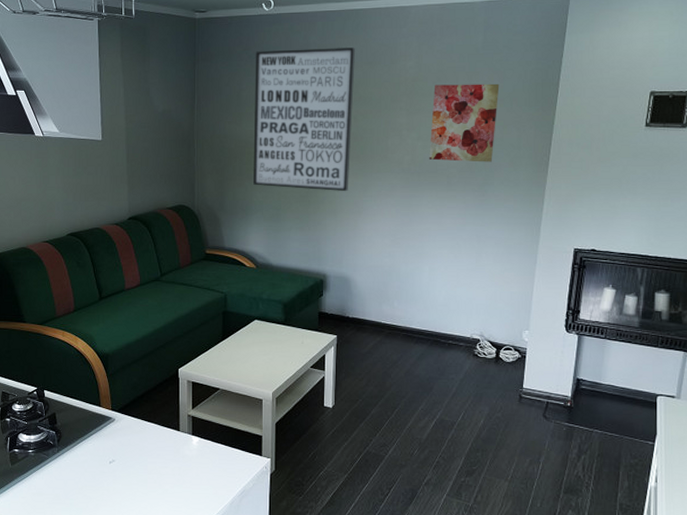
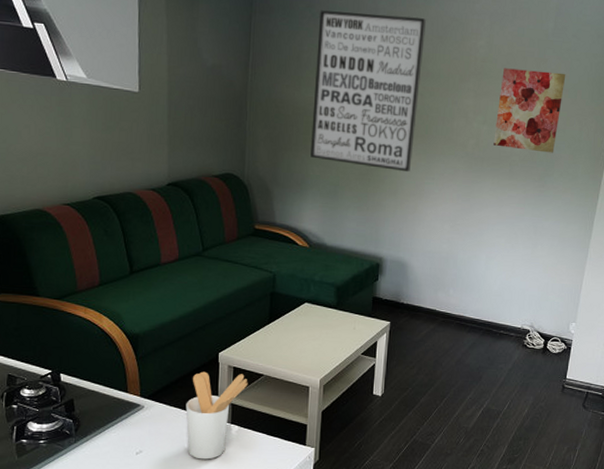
utensil holder: none [151,386,206,469] -> present [185,371,248,460]

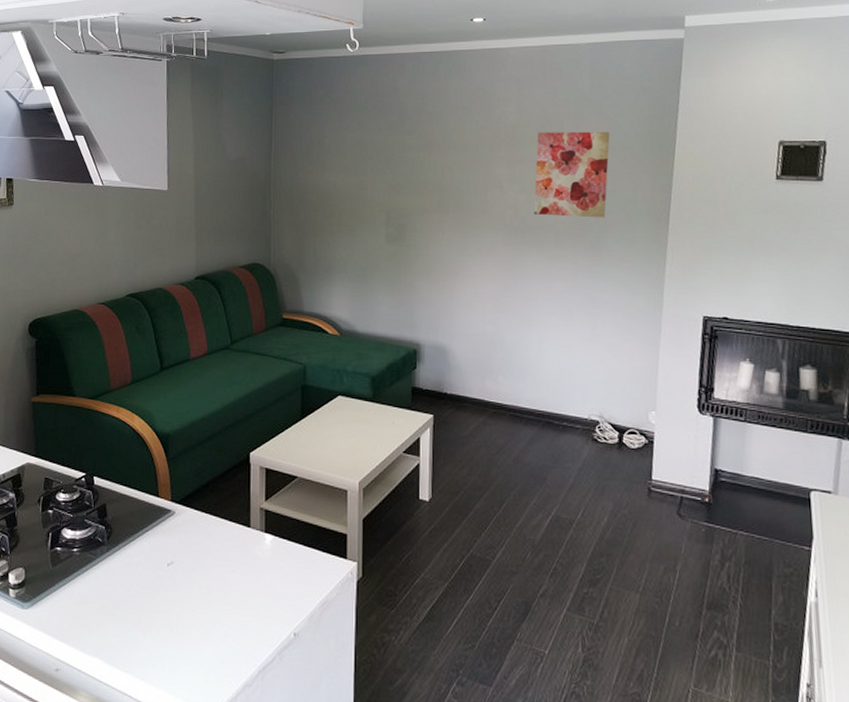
utensil holder: present [185,371,248,460] -> none [217,473,282,574]
wall art: present [310,10,427,173] -> none [337,91,450,250]

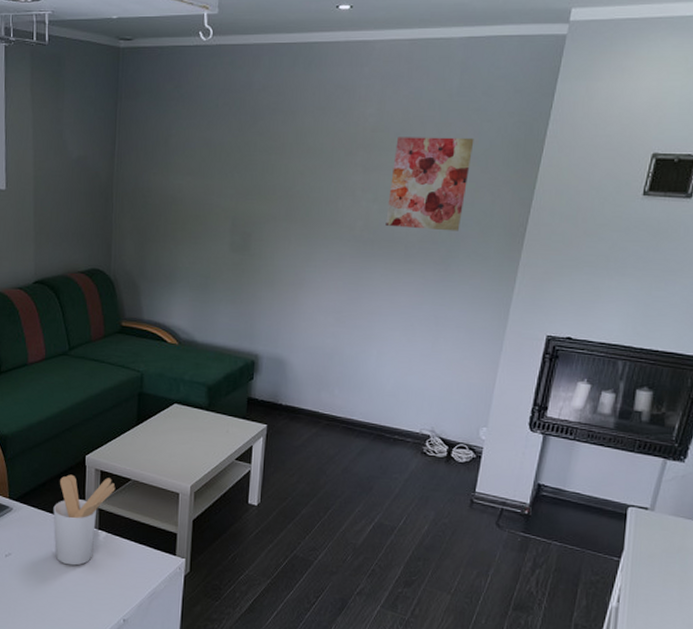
utensil holder: none [217,473,282,574] -> present [53,474,116,566]

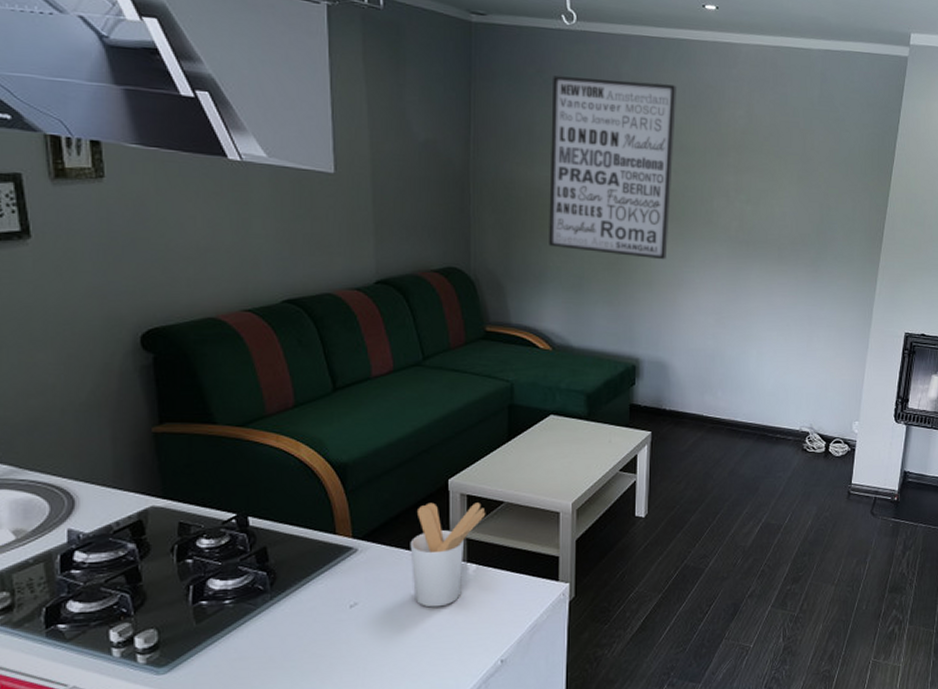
wall art: none [179,88,307,260] -> present [549,75,678,260]
wall art: present [385,137,474,231] -> none [759,140,835,234]

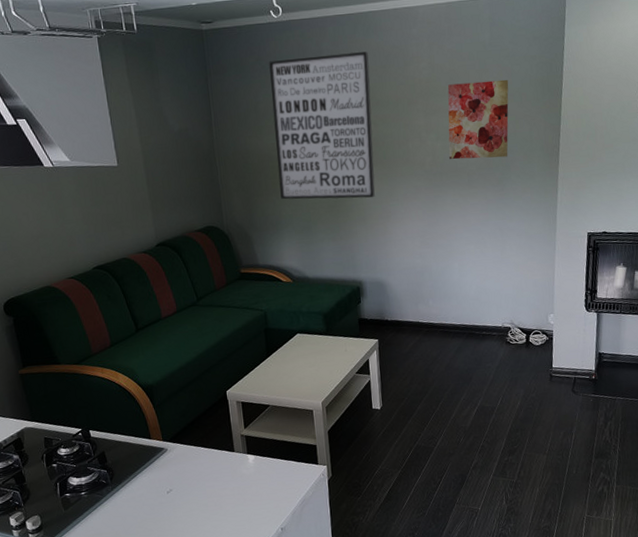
utensil holder: present [410,502,486,608] -> none [204,407,257,490]
wall art: none [759,140,835,234] -> present [447,79,509,160]

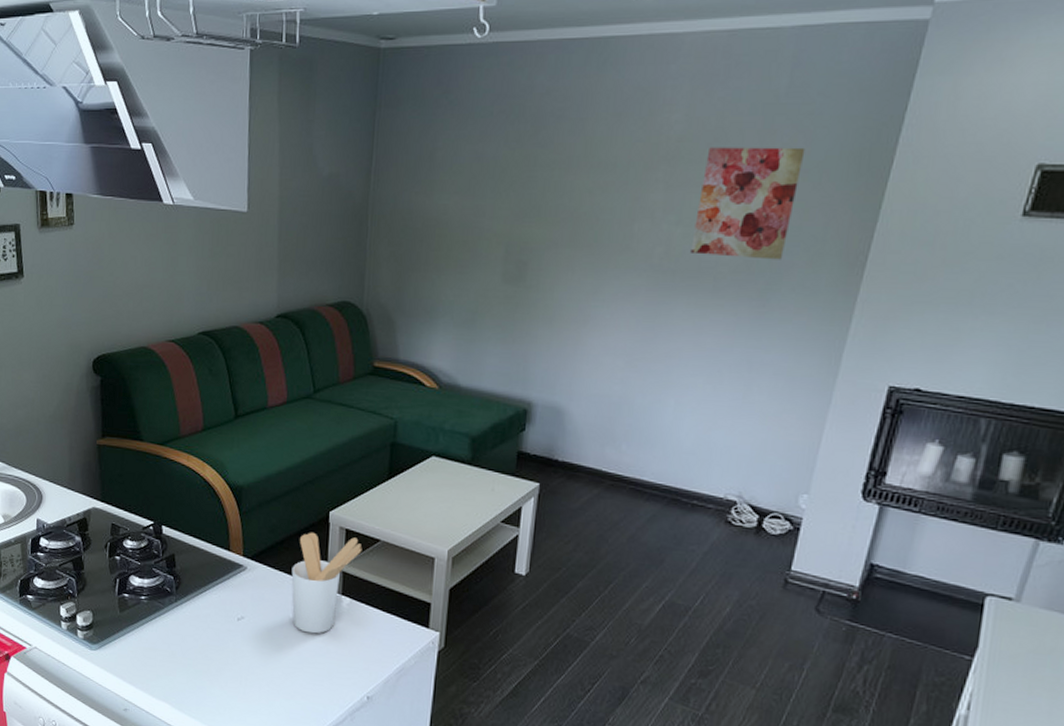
utensil holder: none [204,407,257,490] -> present [291,532,362,634]
wall art: present [269,51,375,200] -> none [443,92,600,293]

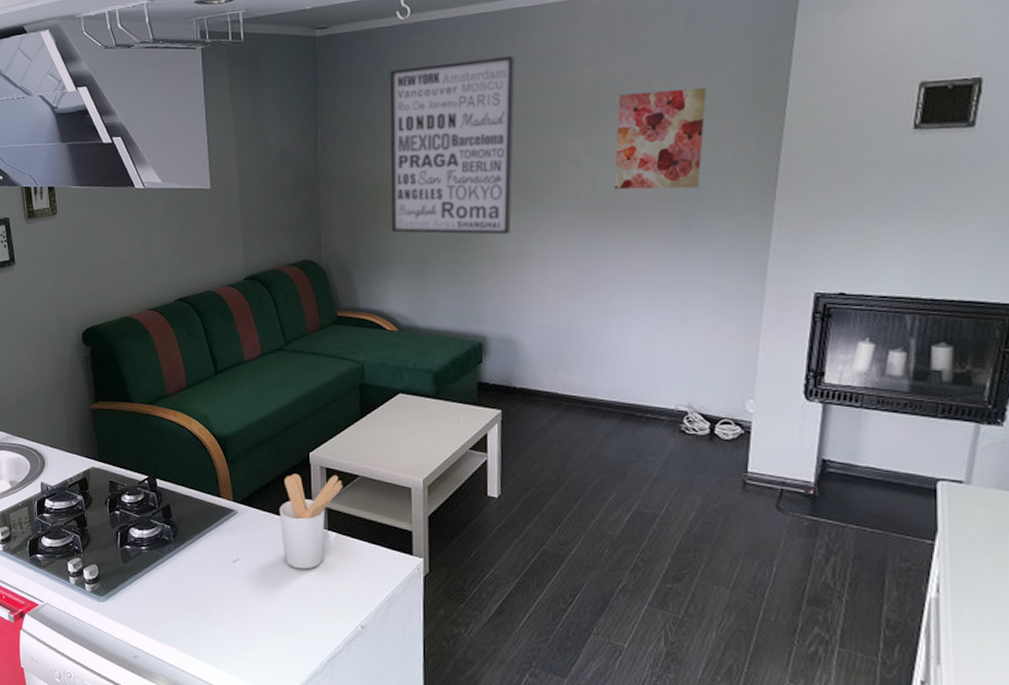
wall art: none [443,92,600,293] -> present [390,56,516,235]

